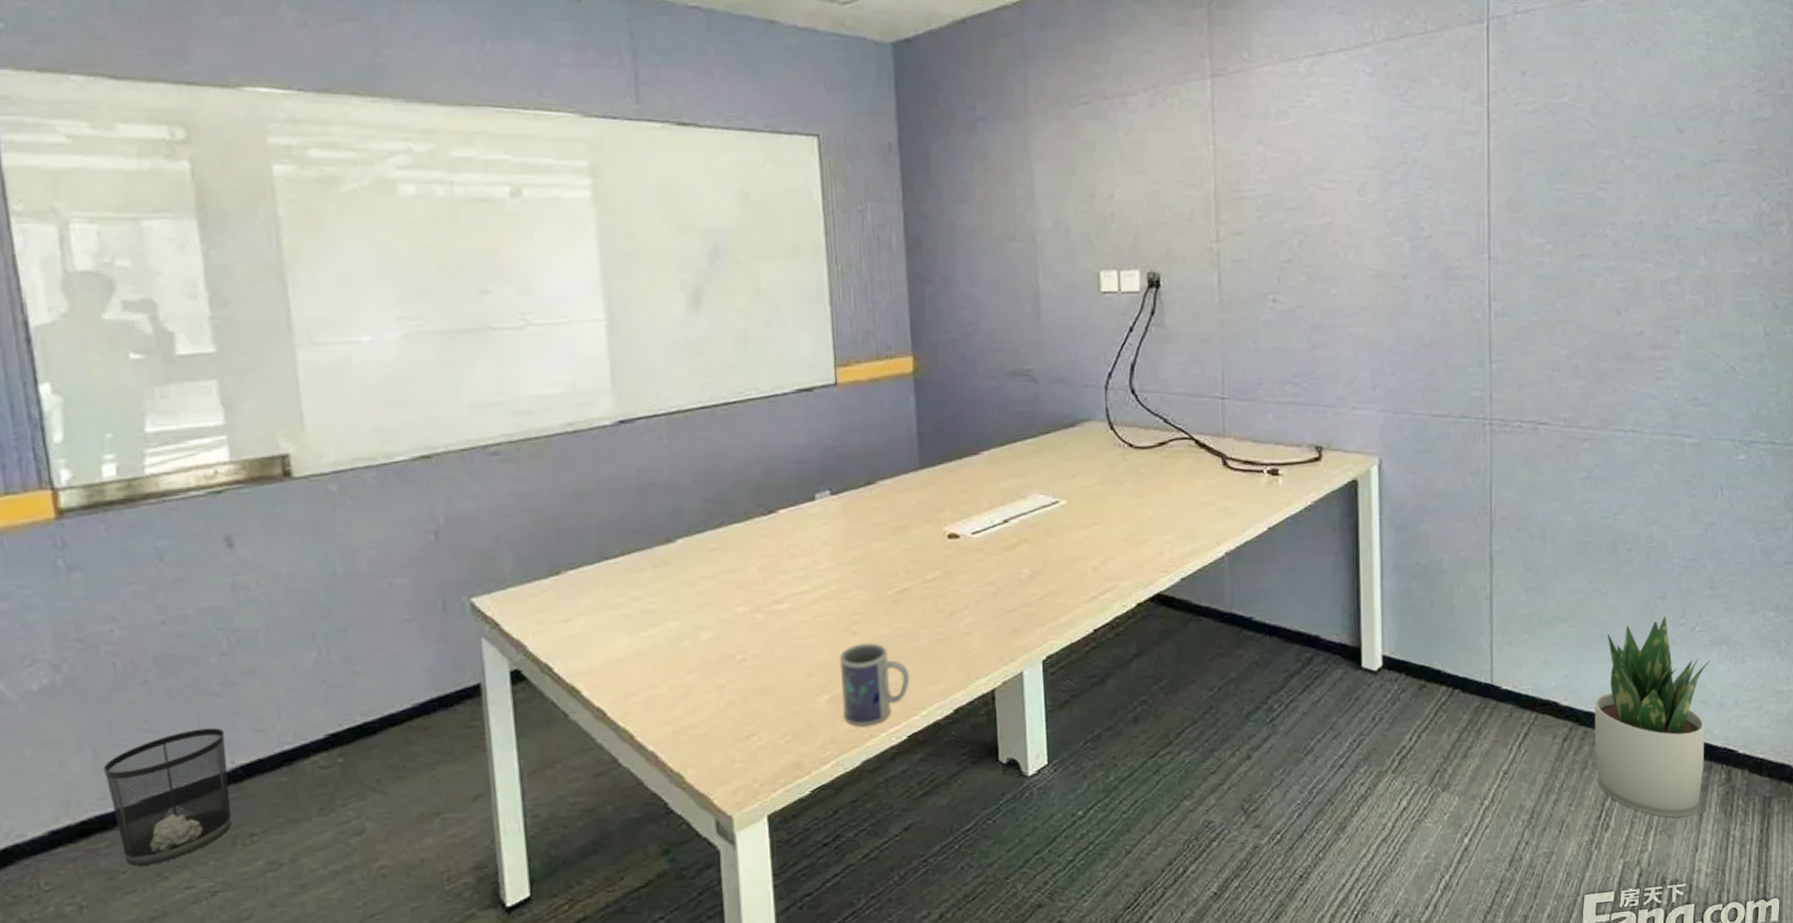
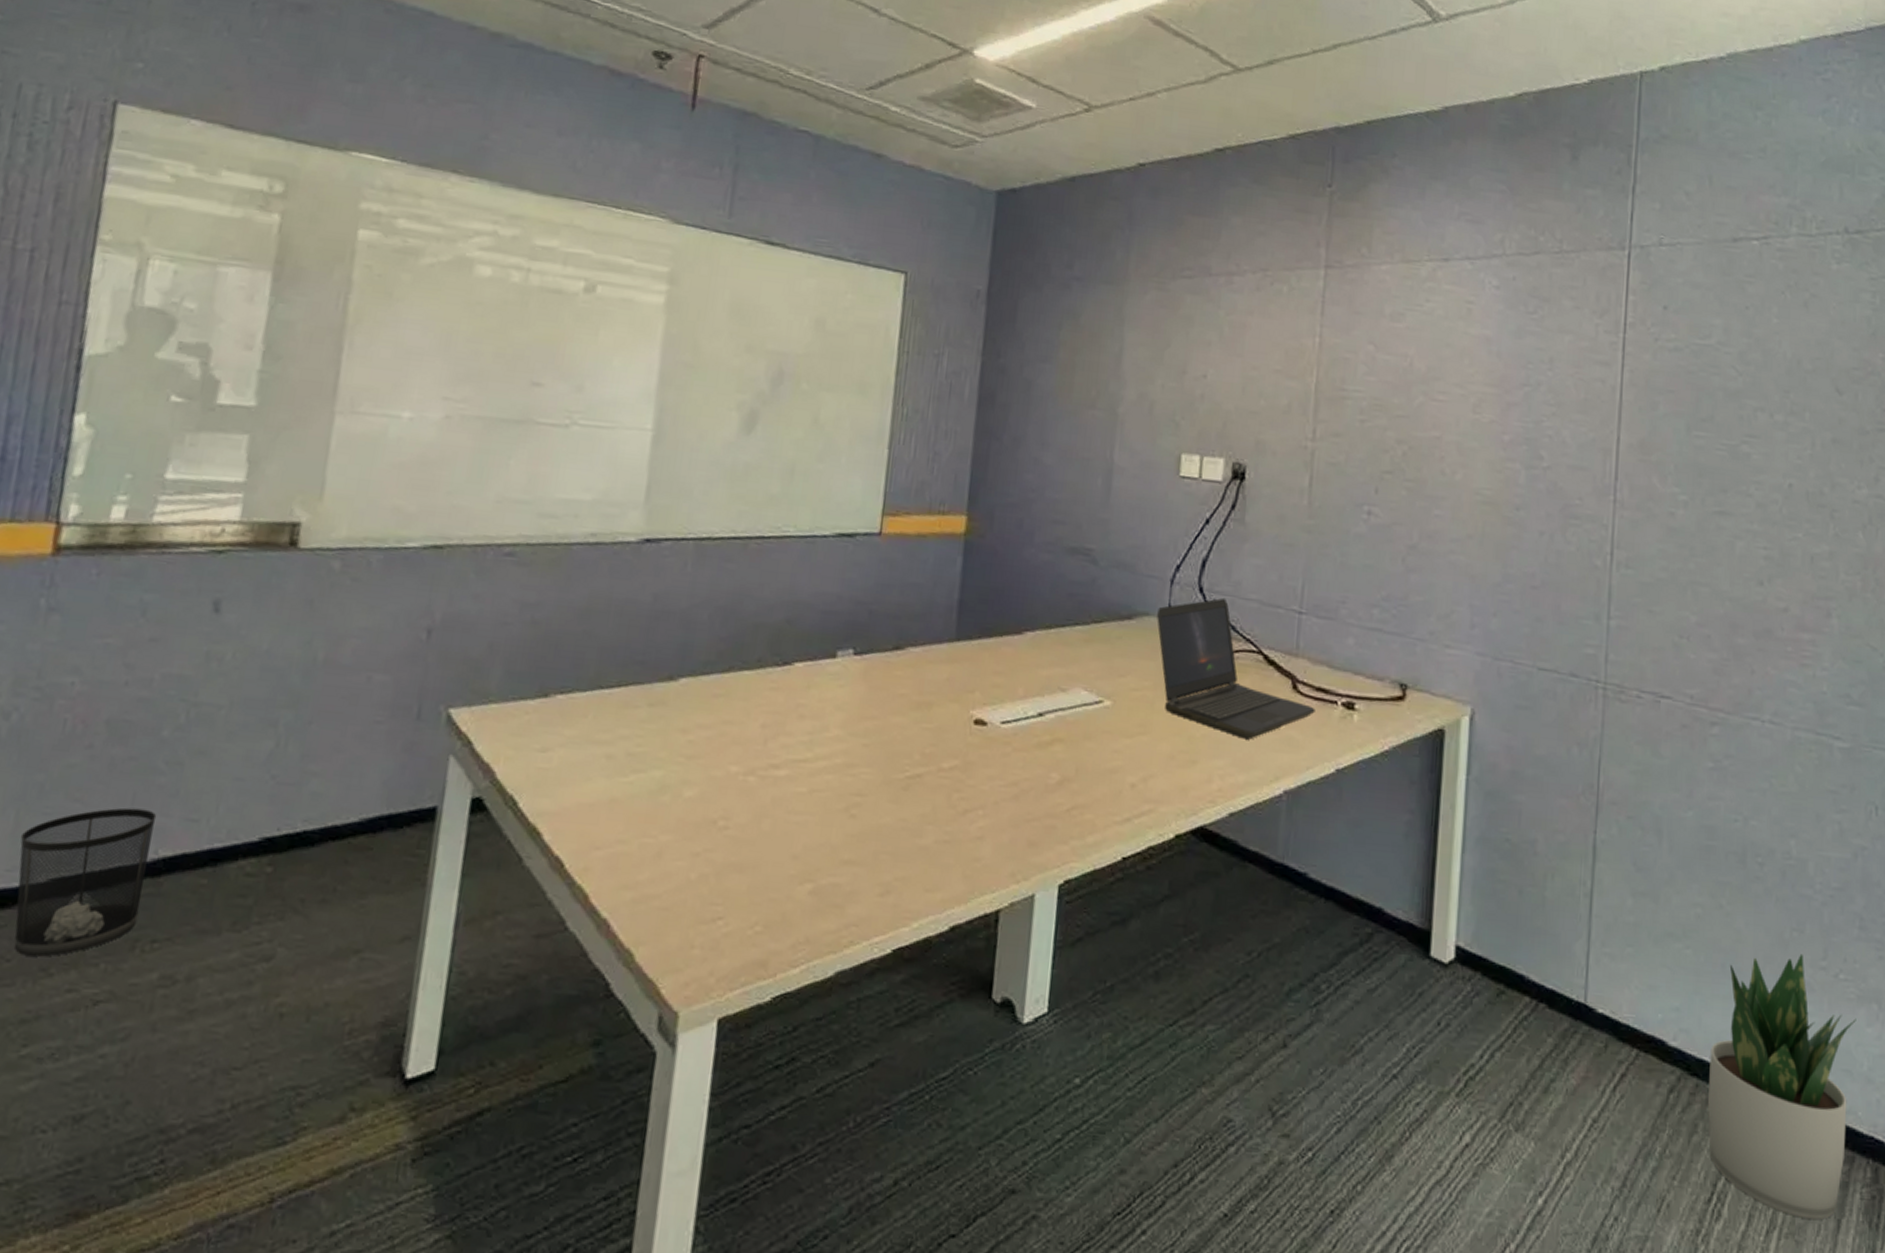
mug: present [839,643,910,728] -> none [824,830,907,931]
laptop computer: none [1097,395,1245,515] -> present [1157,597,1315,740]

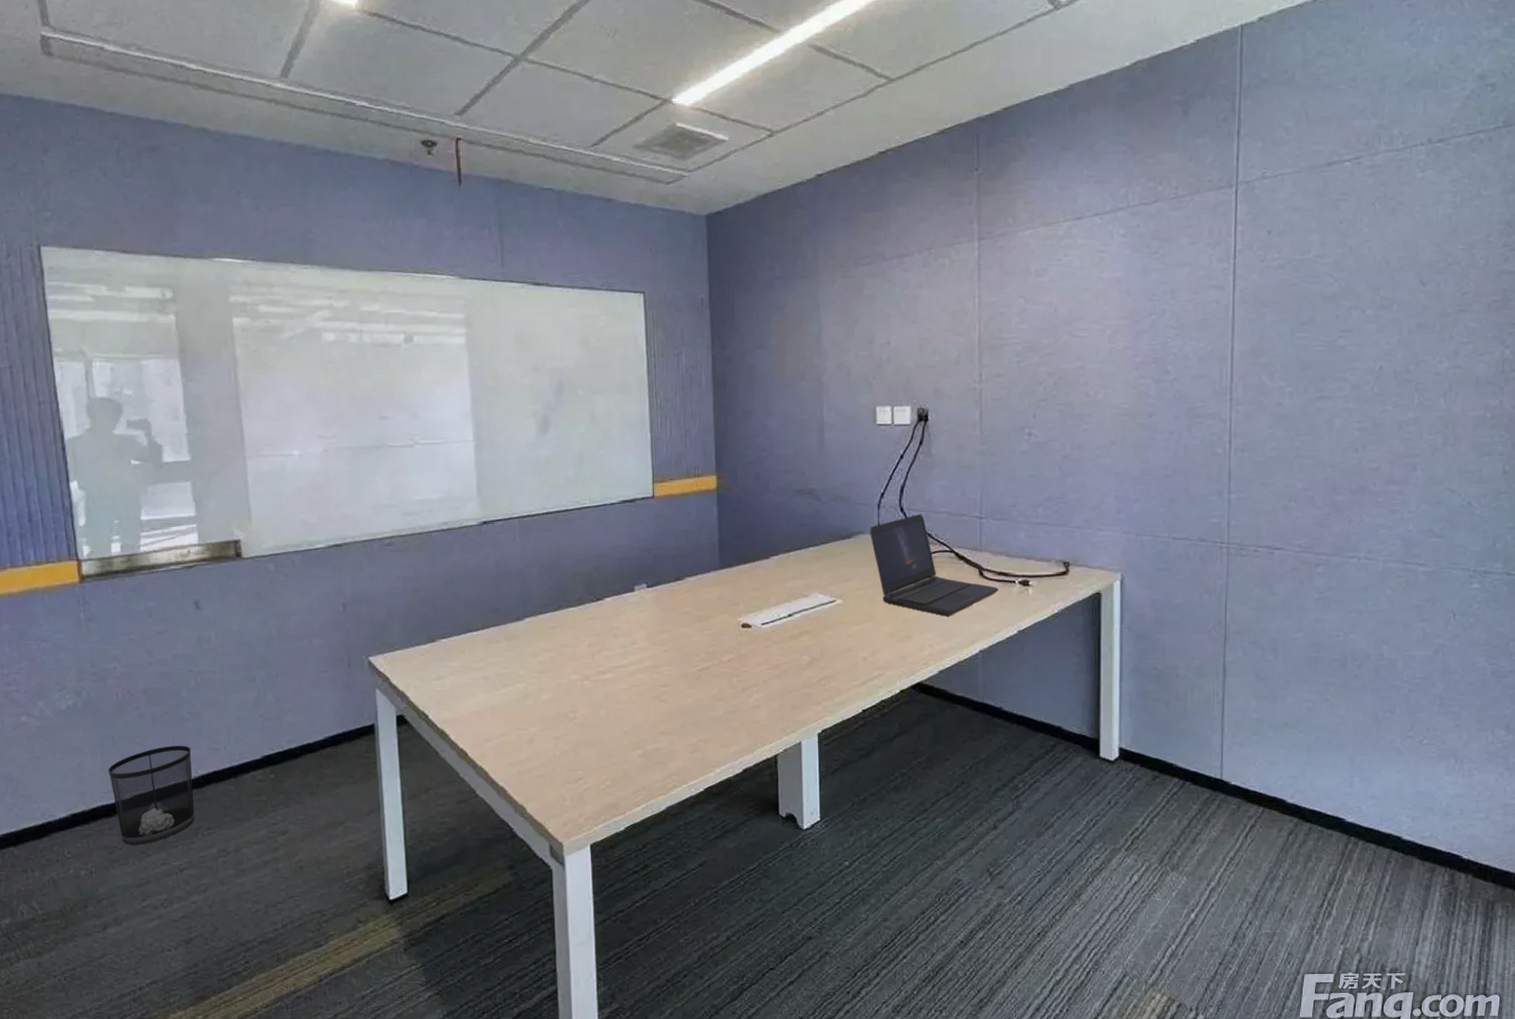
planter: present [1707,953,1856,1220] -> none [1318,728,1437,912]

